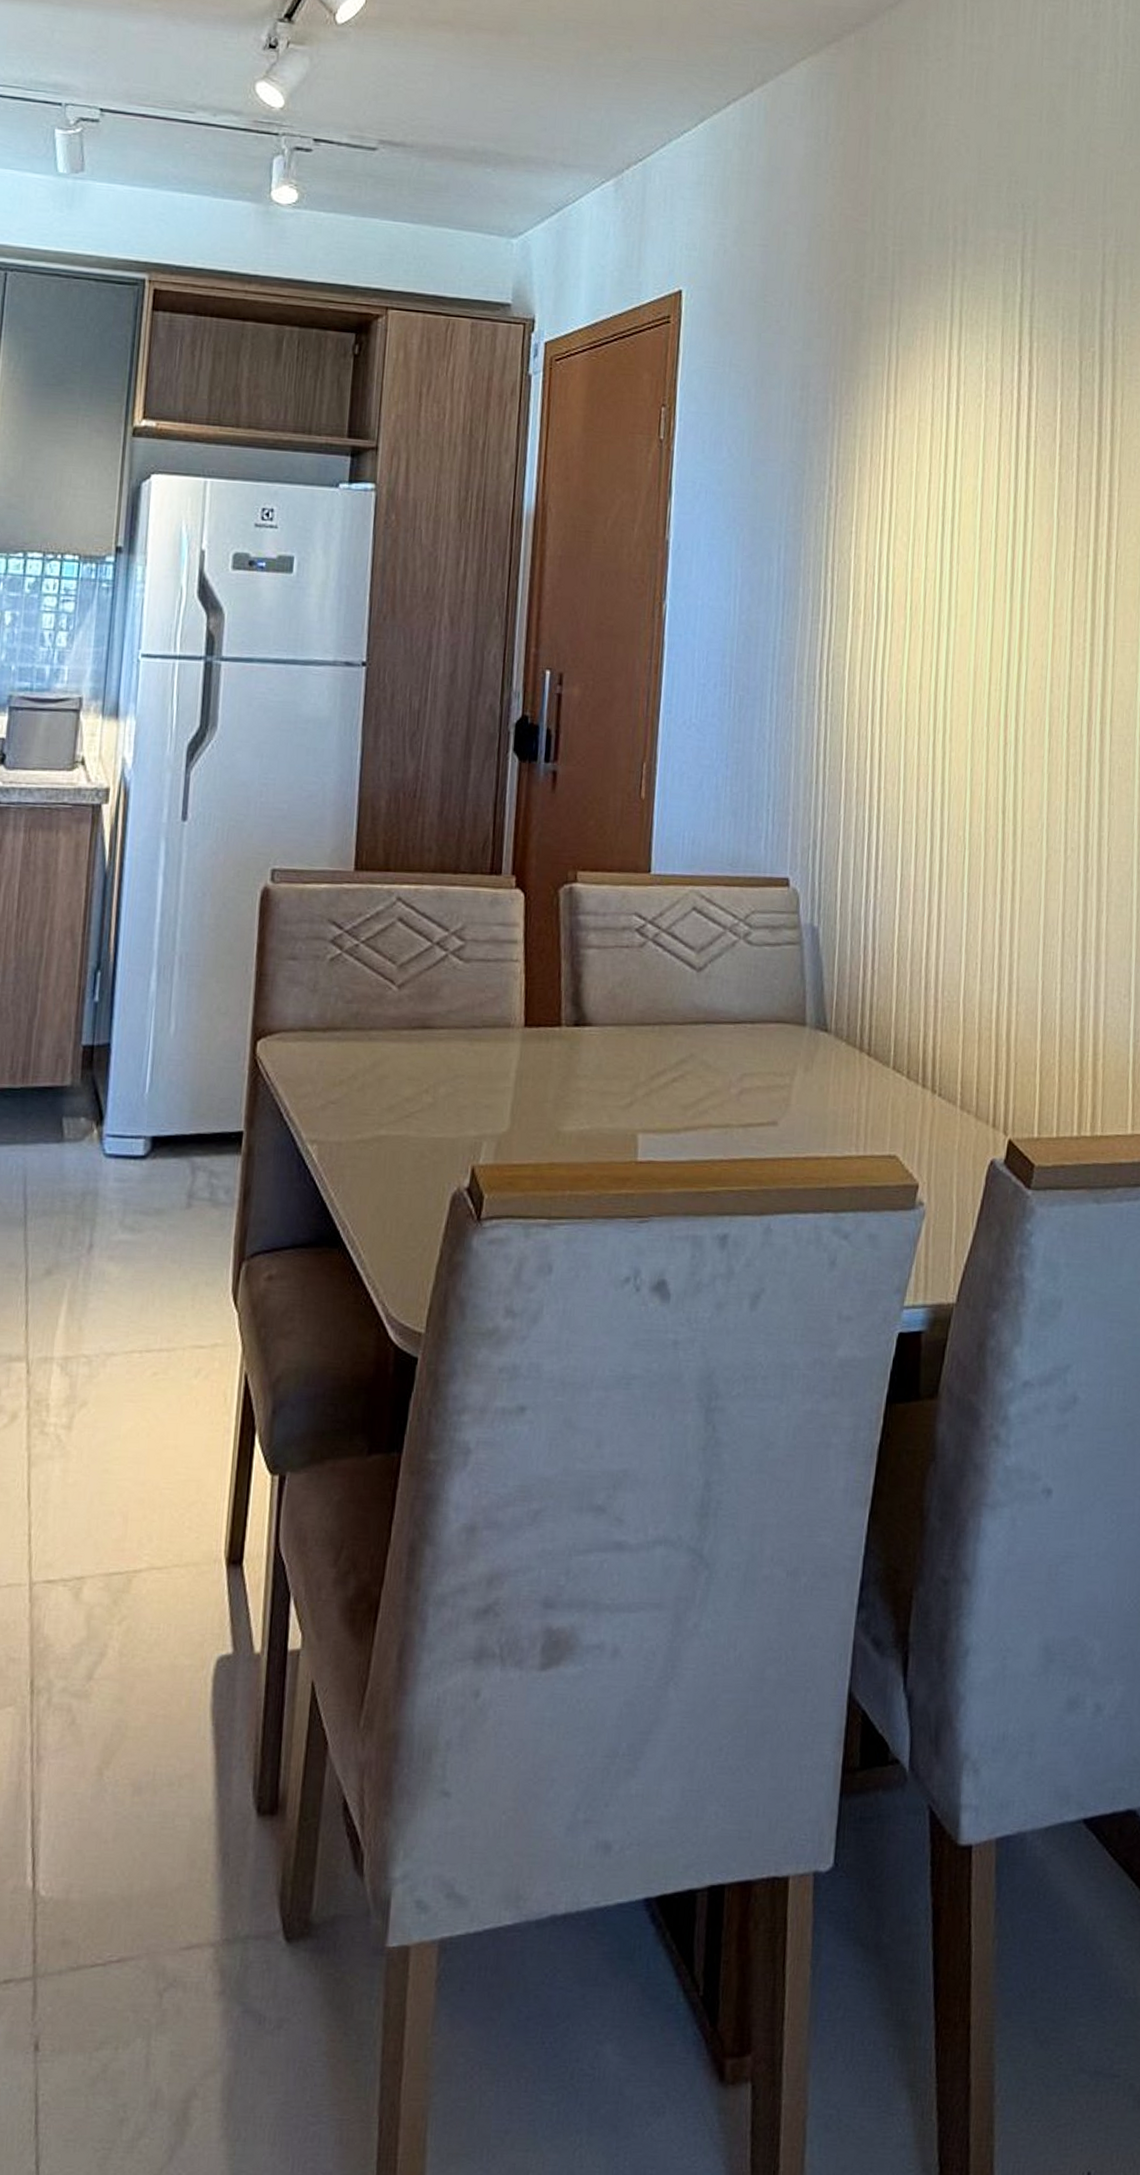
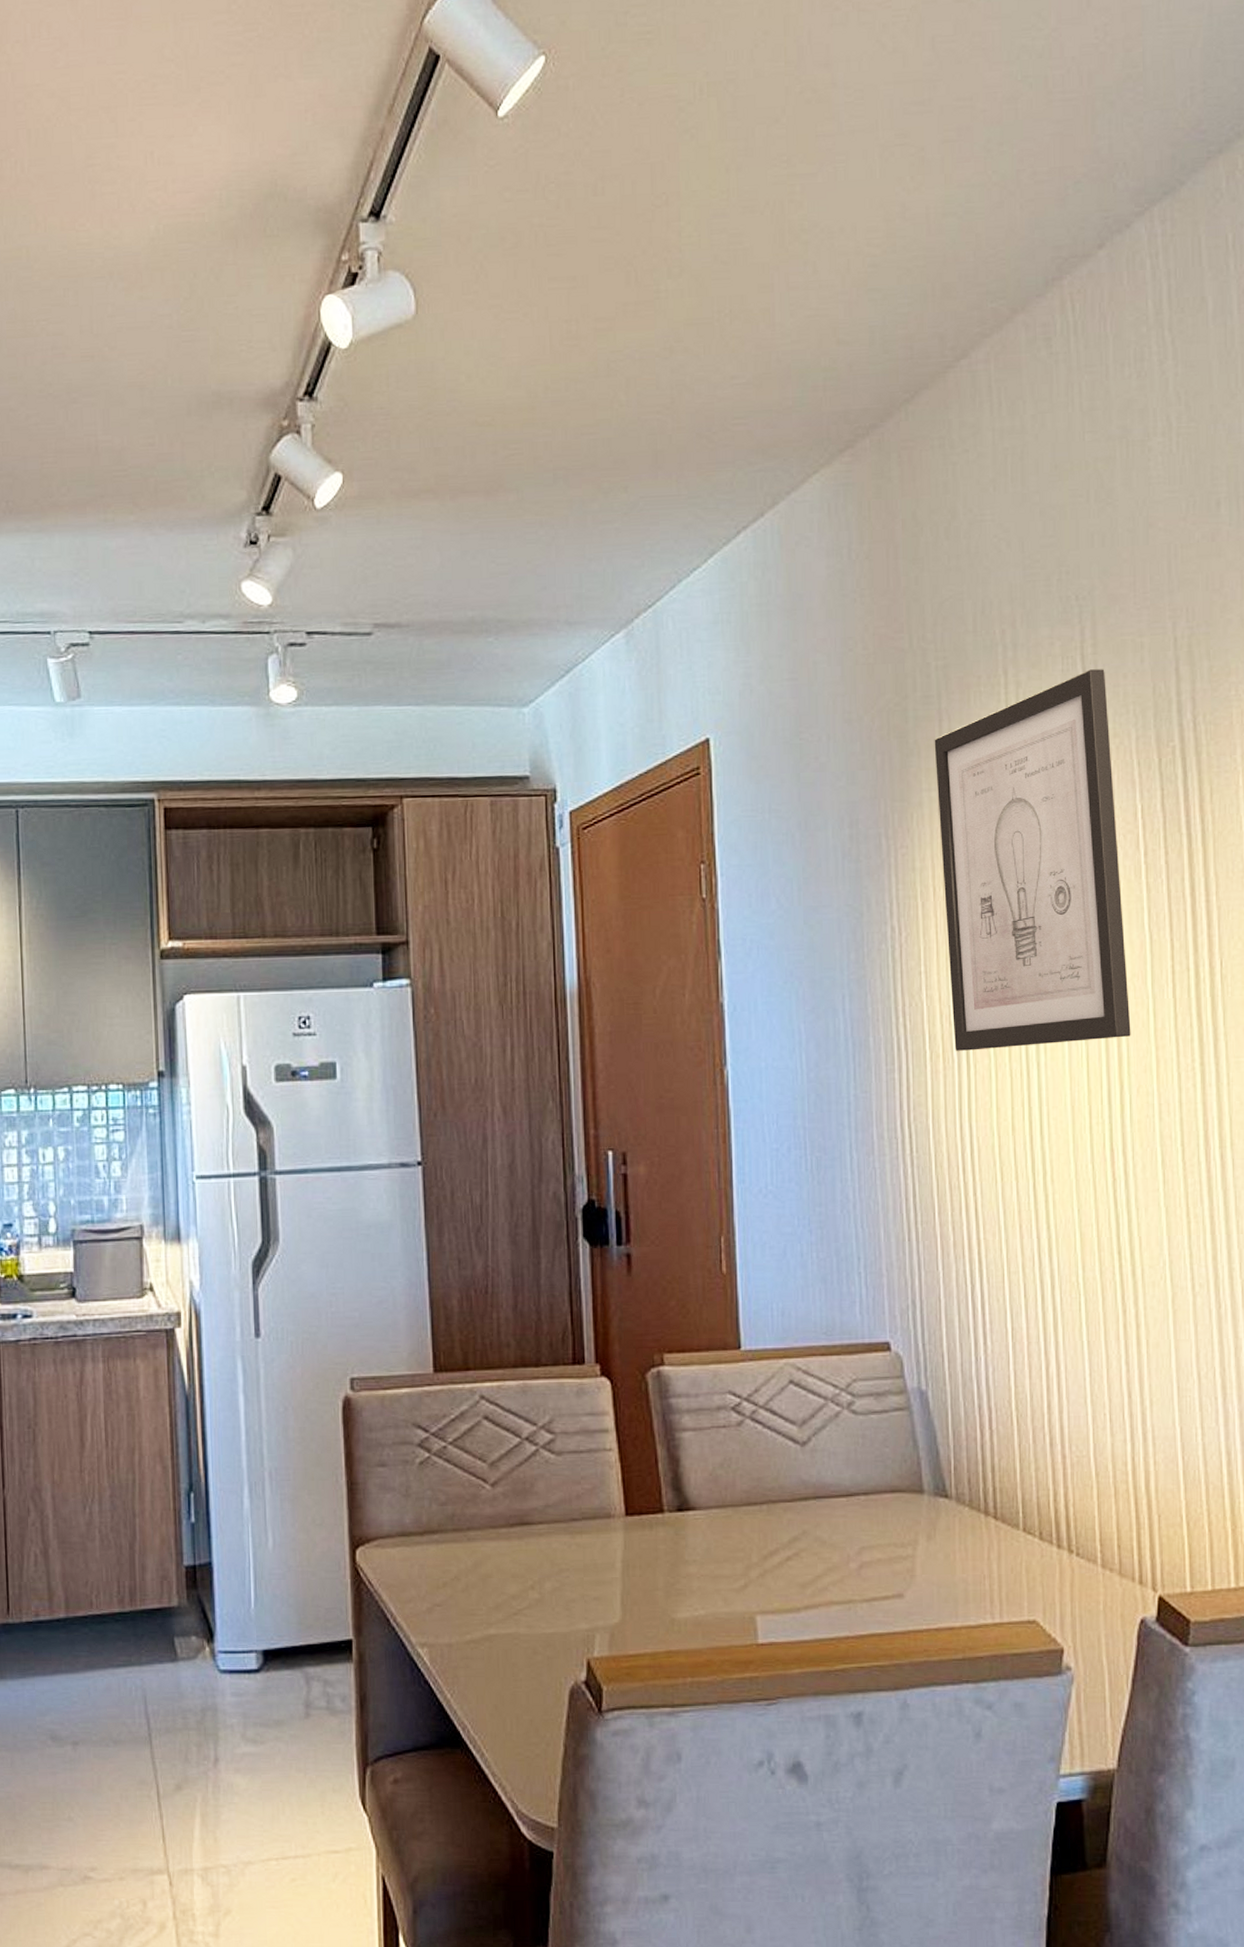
wall art: none [875,272,1041,613] -> present [934,669,1131,1051]

